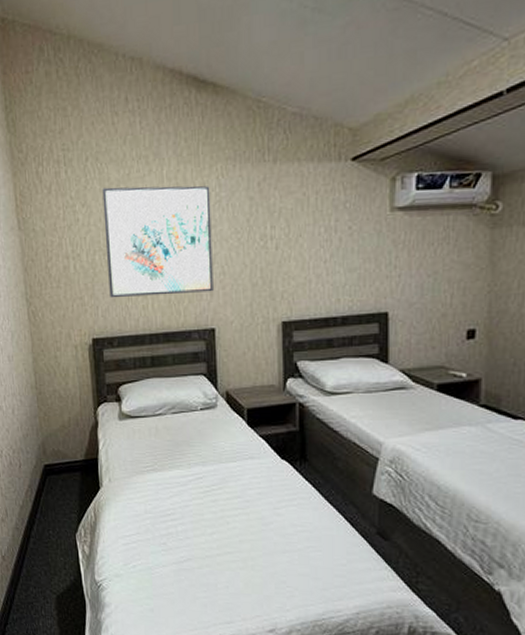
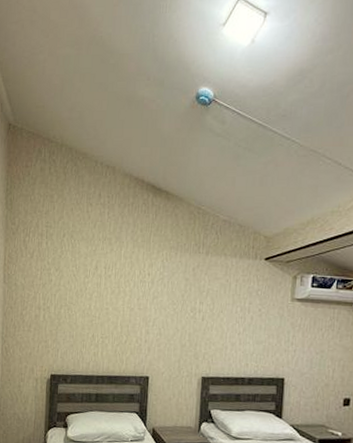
wall art: present [102,185,214,298] -> none [69,258,156,348]

